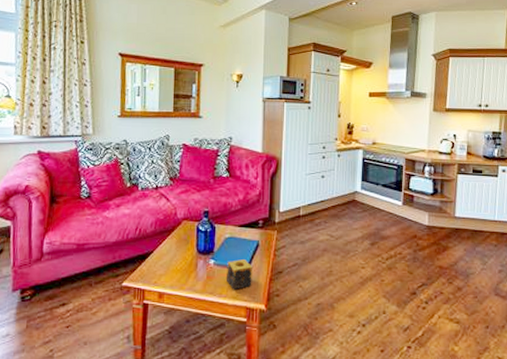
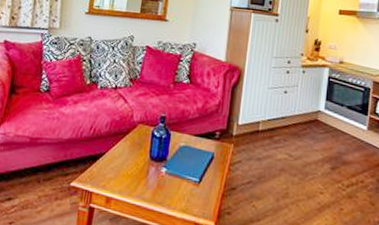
candle: present [227,259,252,290] -> none [177,170,205,203]

